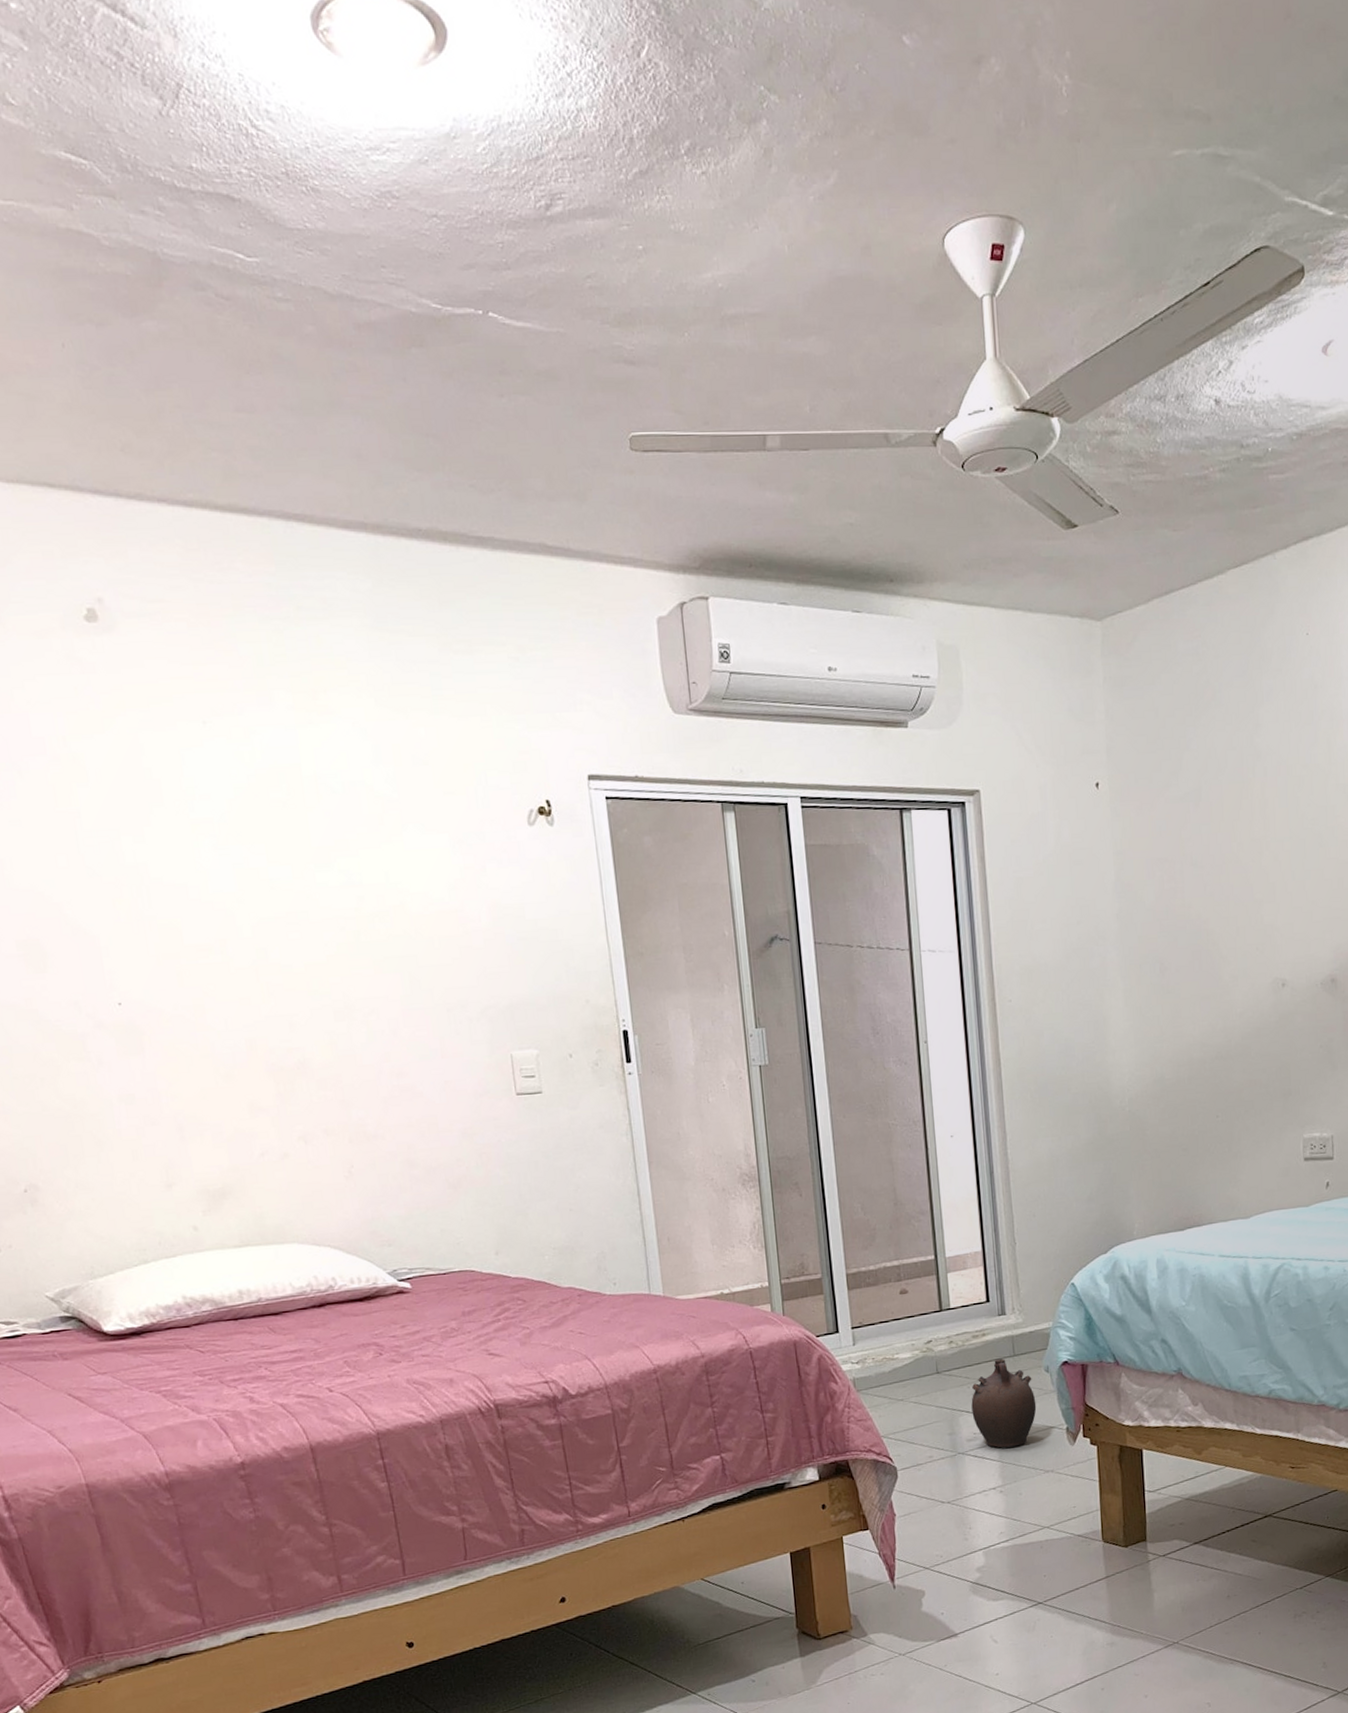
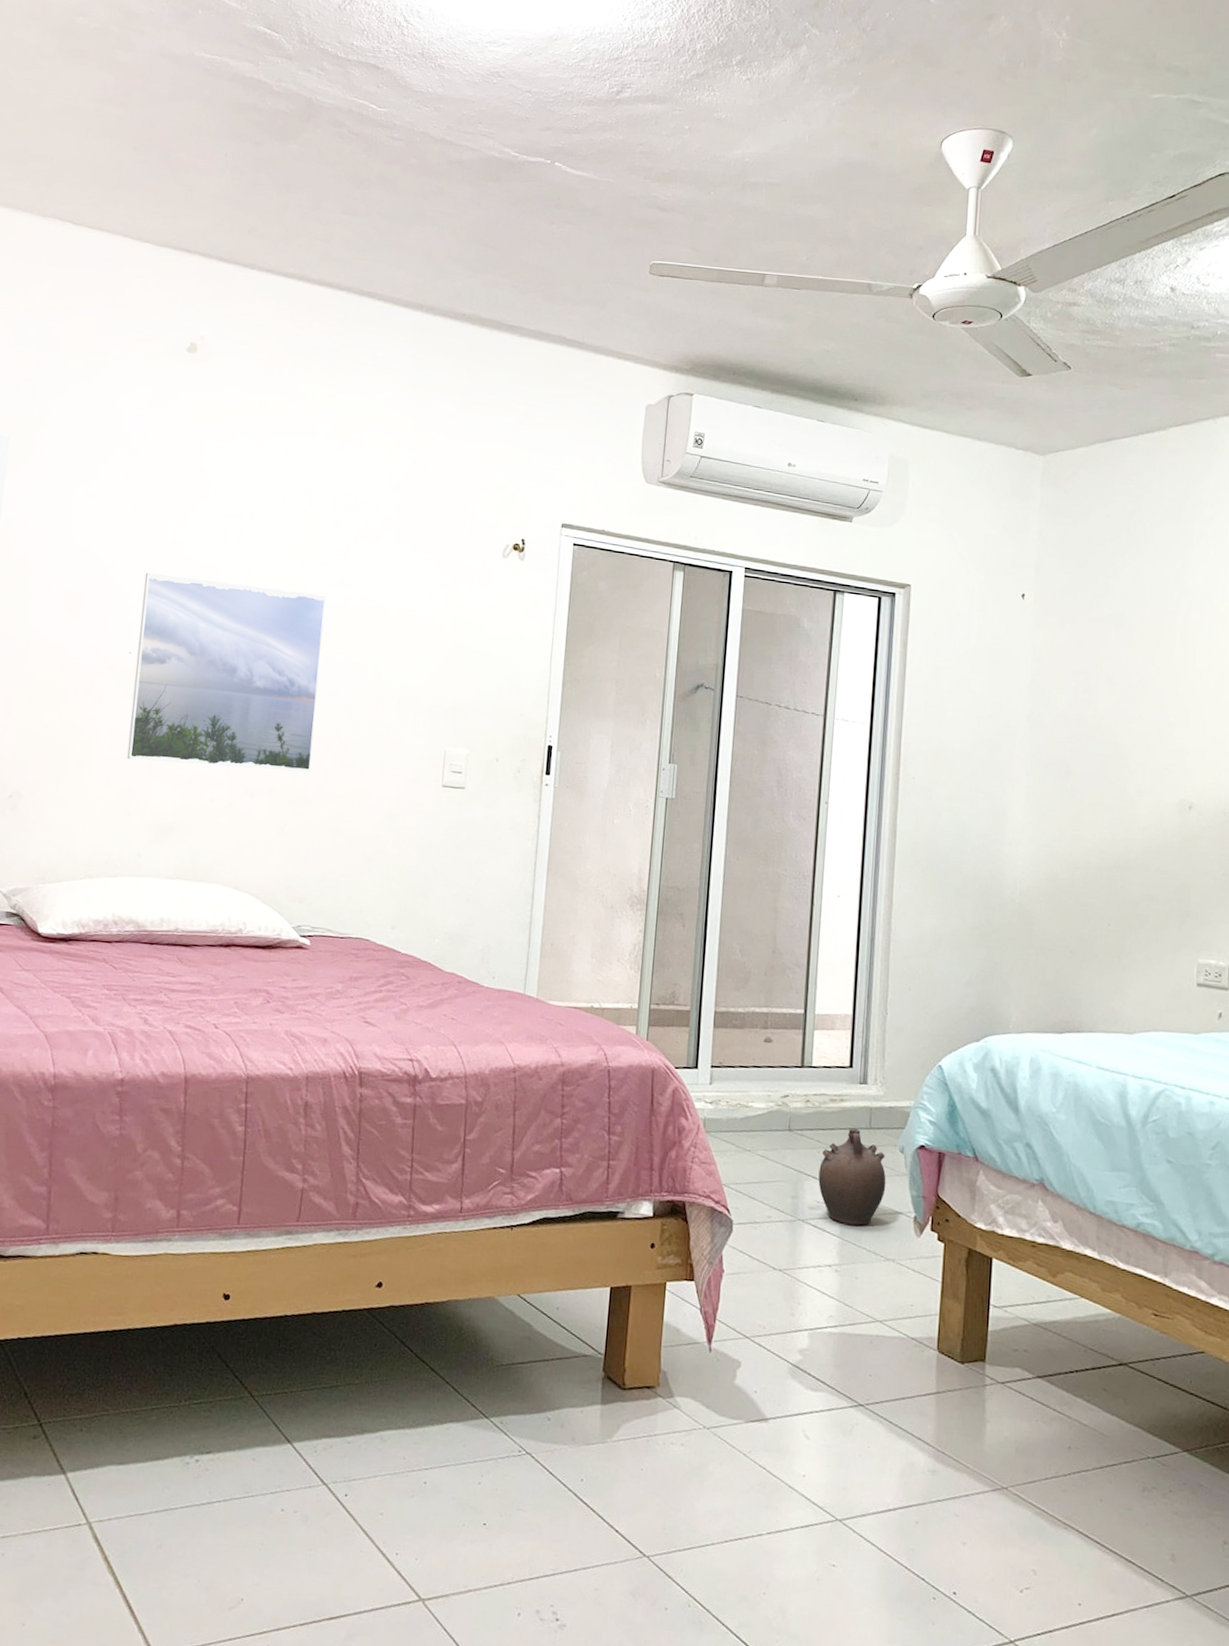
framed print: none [111,900,367,1126] -> present [126,572,327,773]

